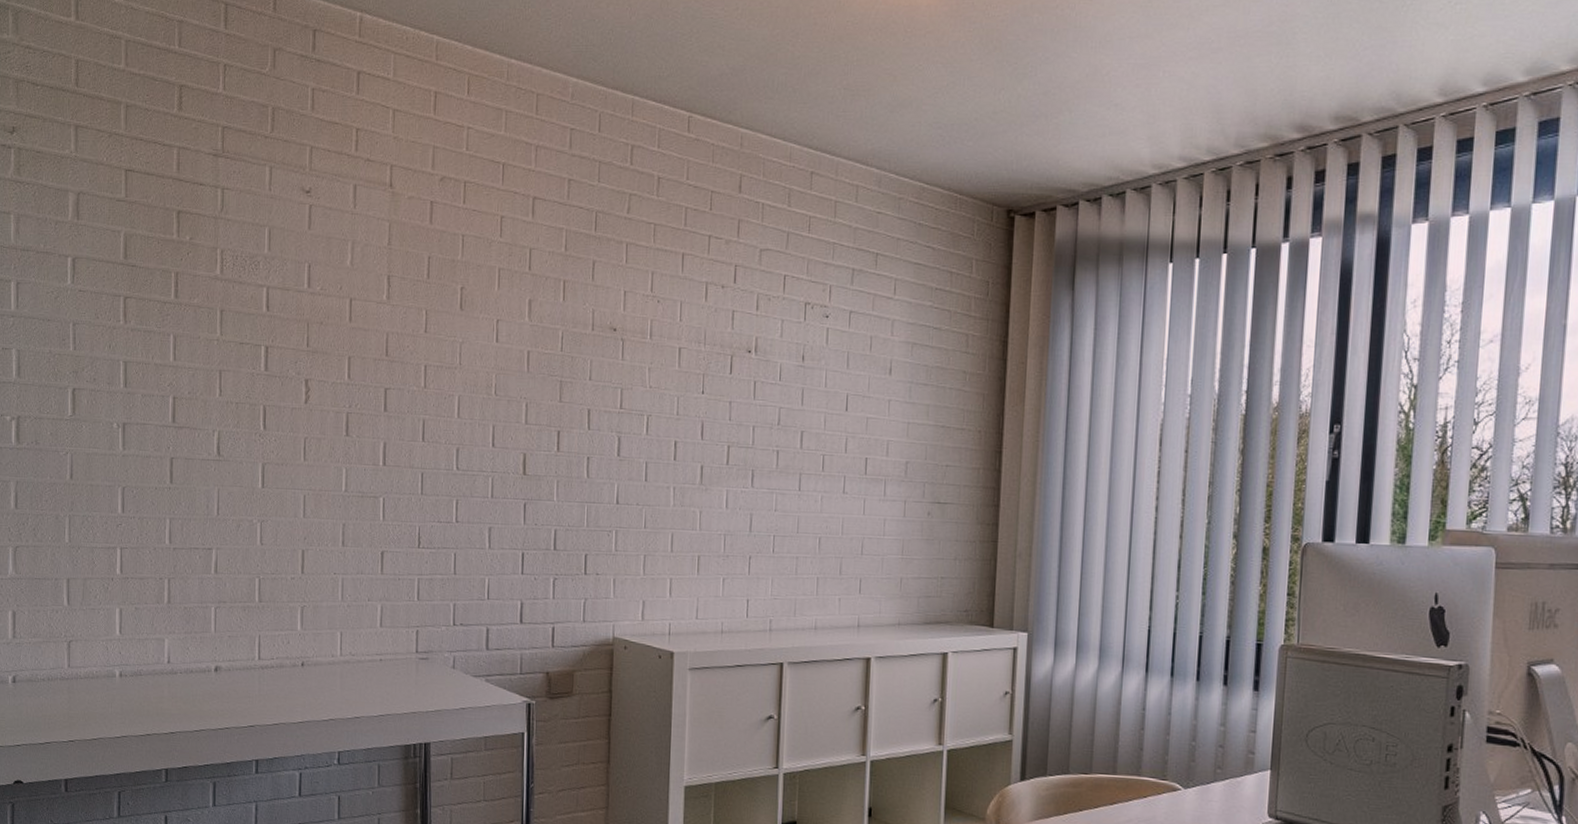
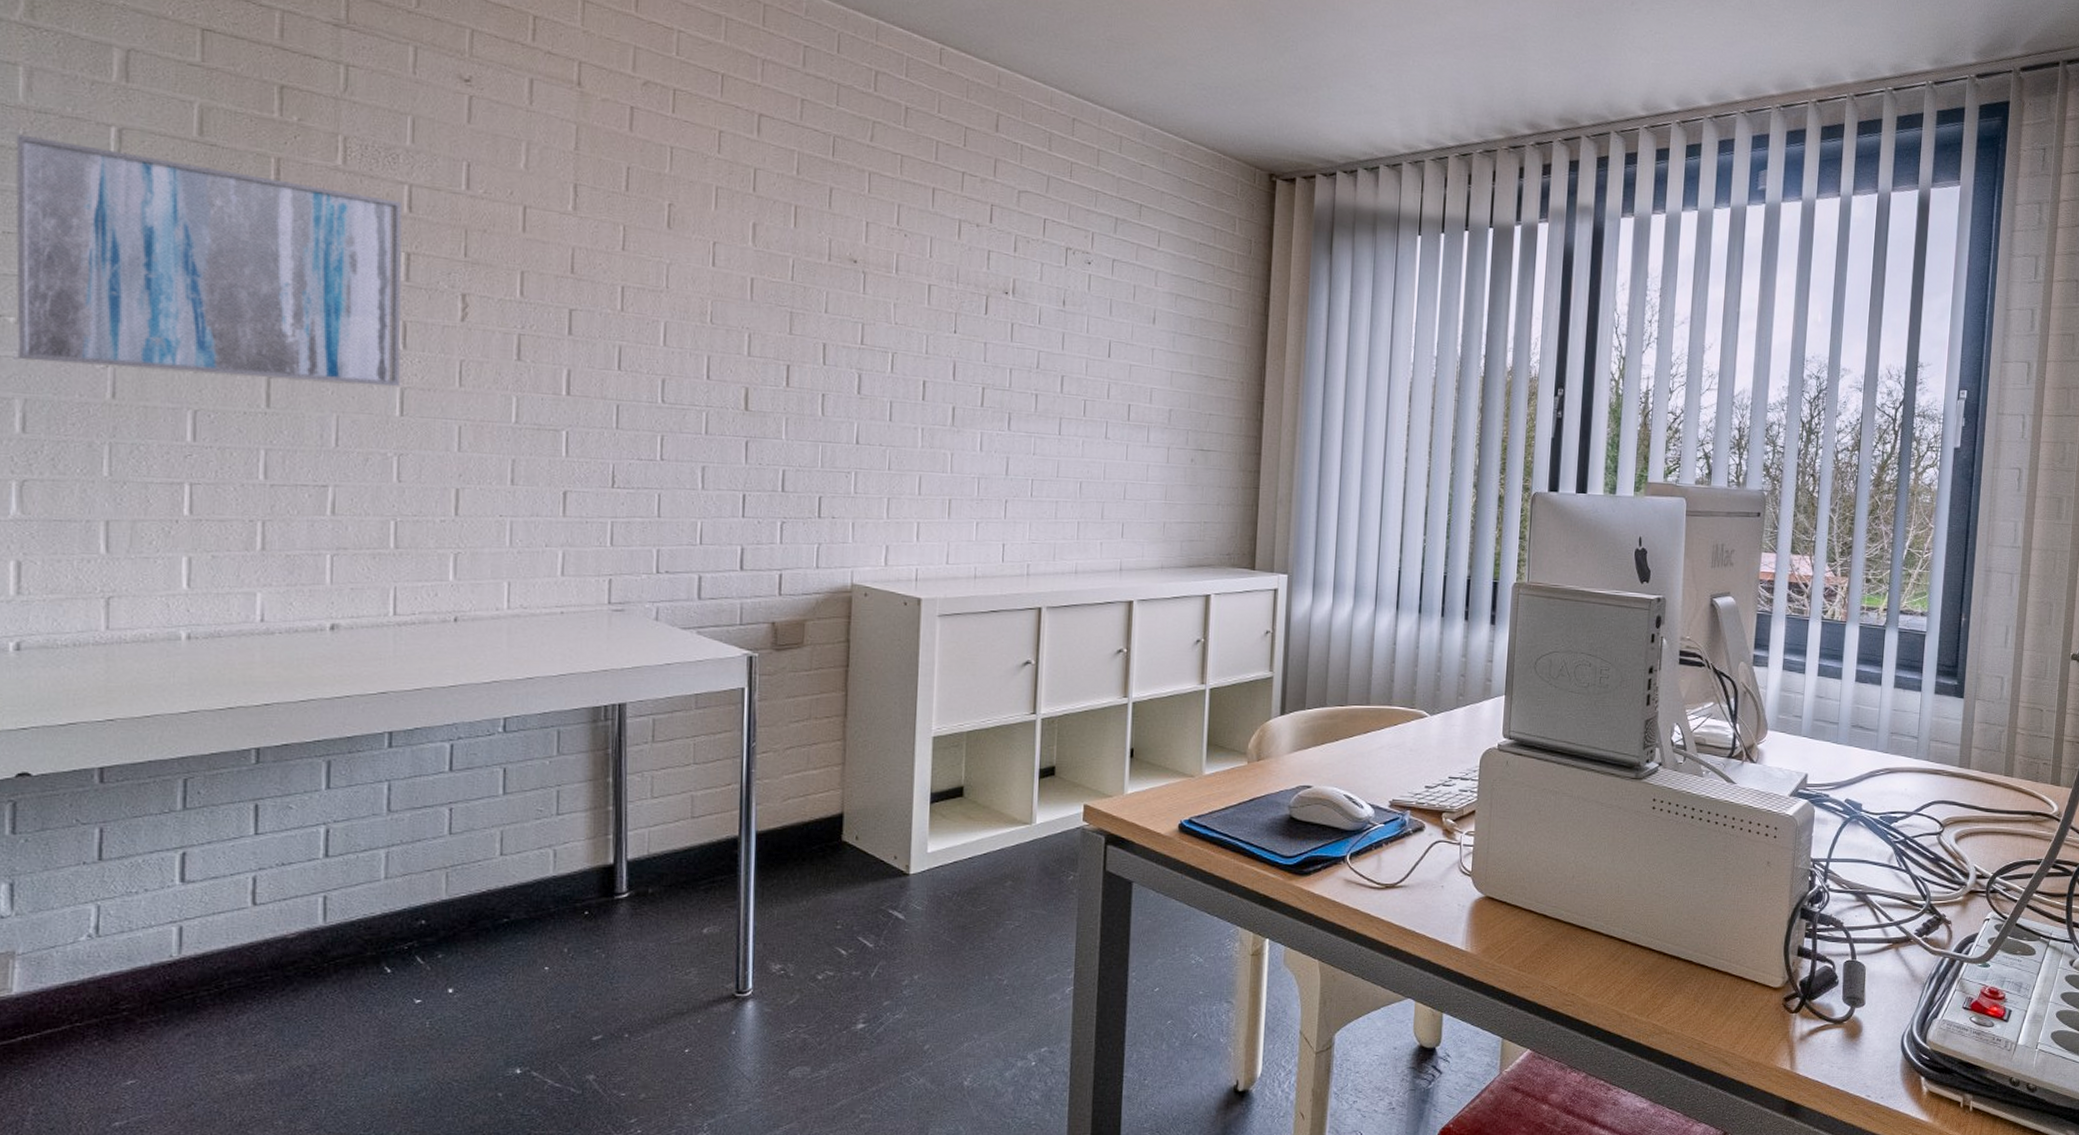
wall art: none [9,269,263,463] -> present [15,134,403,387]

